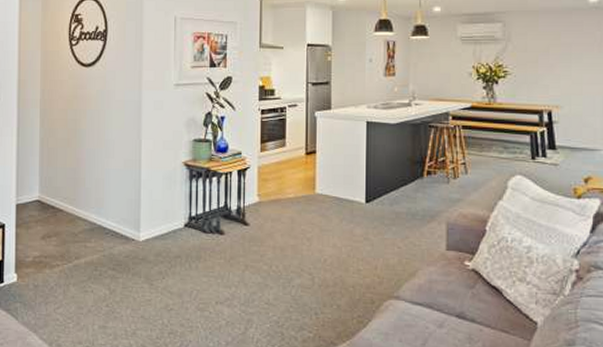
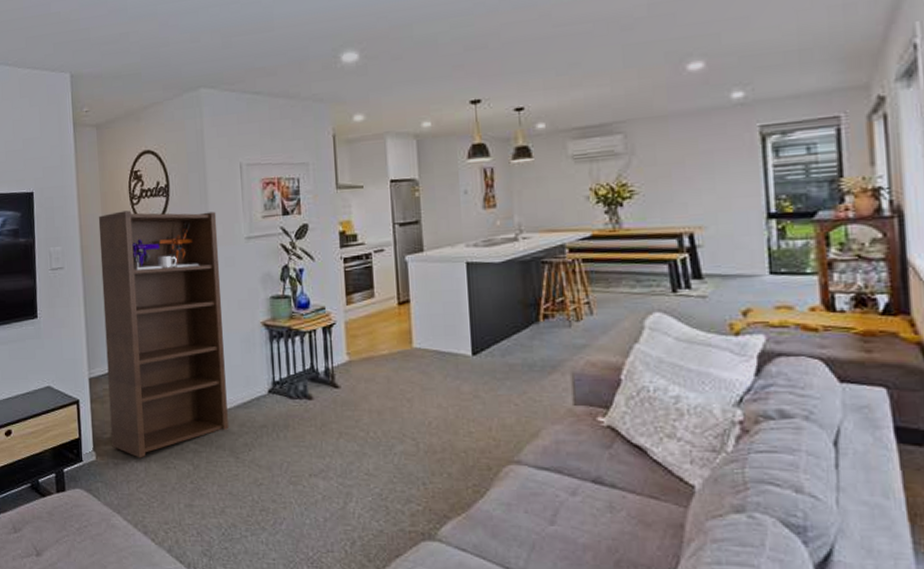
bookshelf: none [34,50,149,282] -> present [98,210,228,458]

